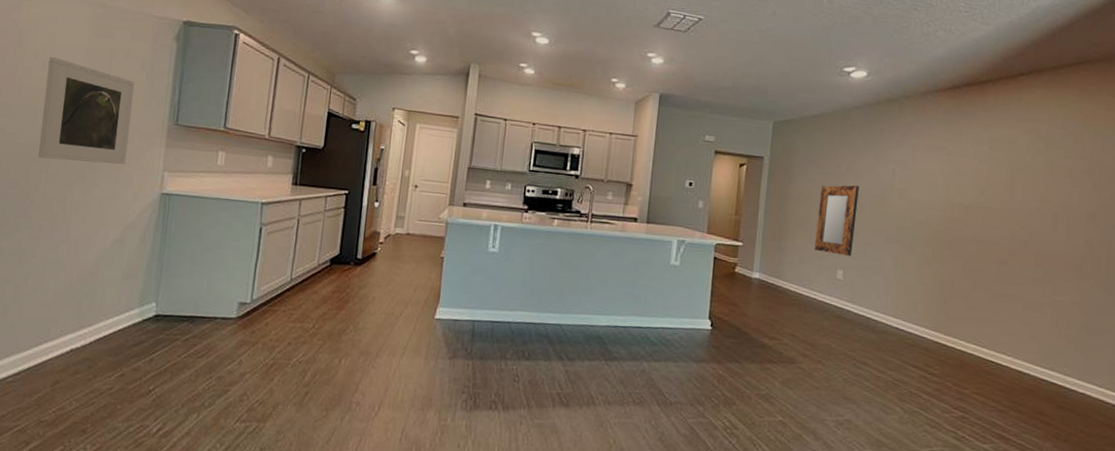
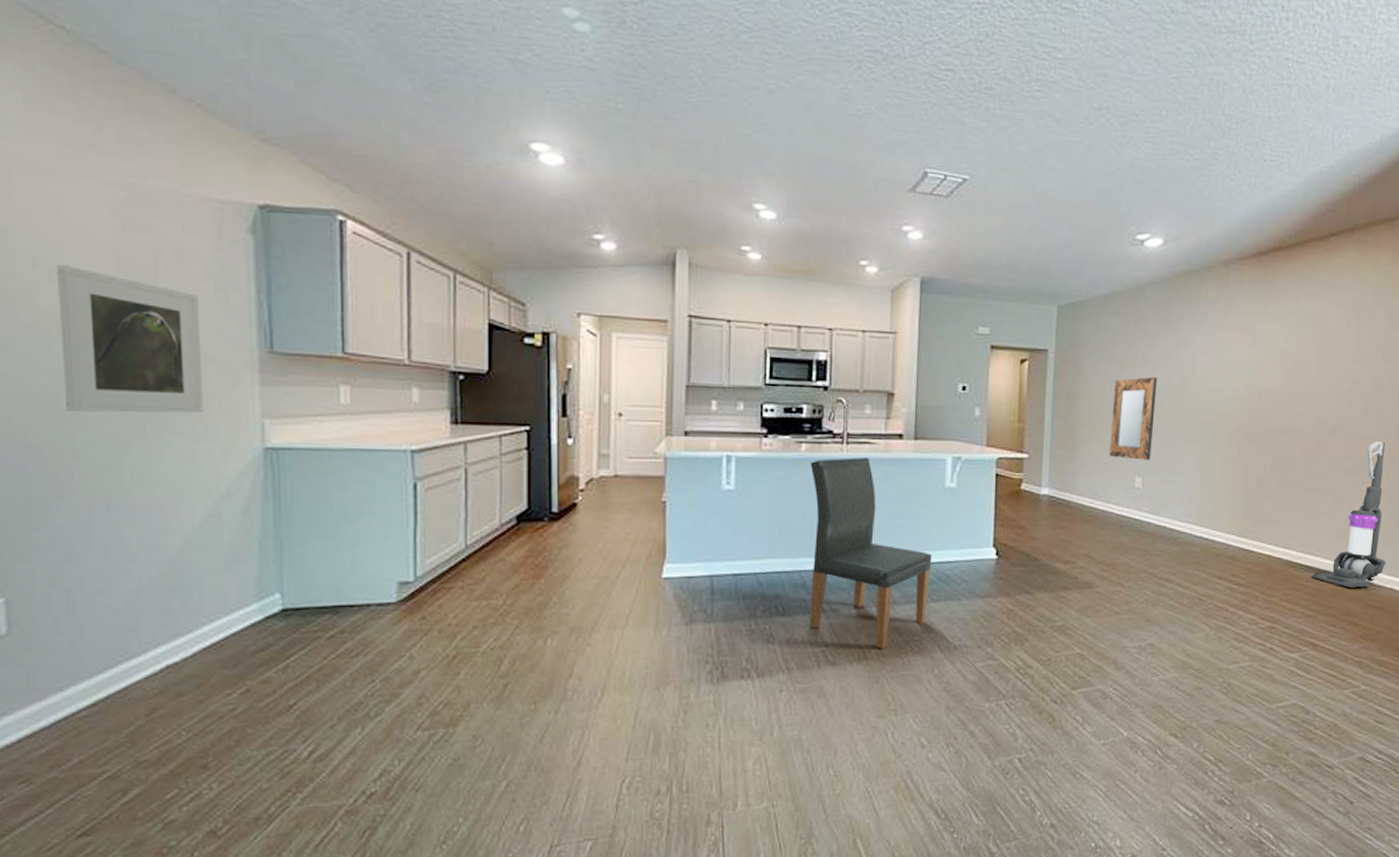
dining chair: none [549,233,656,397] -> present [810,457,932,648]
vacuum cleaner: none [1003,256,1077,390] -> present [1311,441,1386,588]

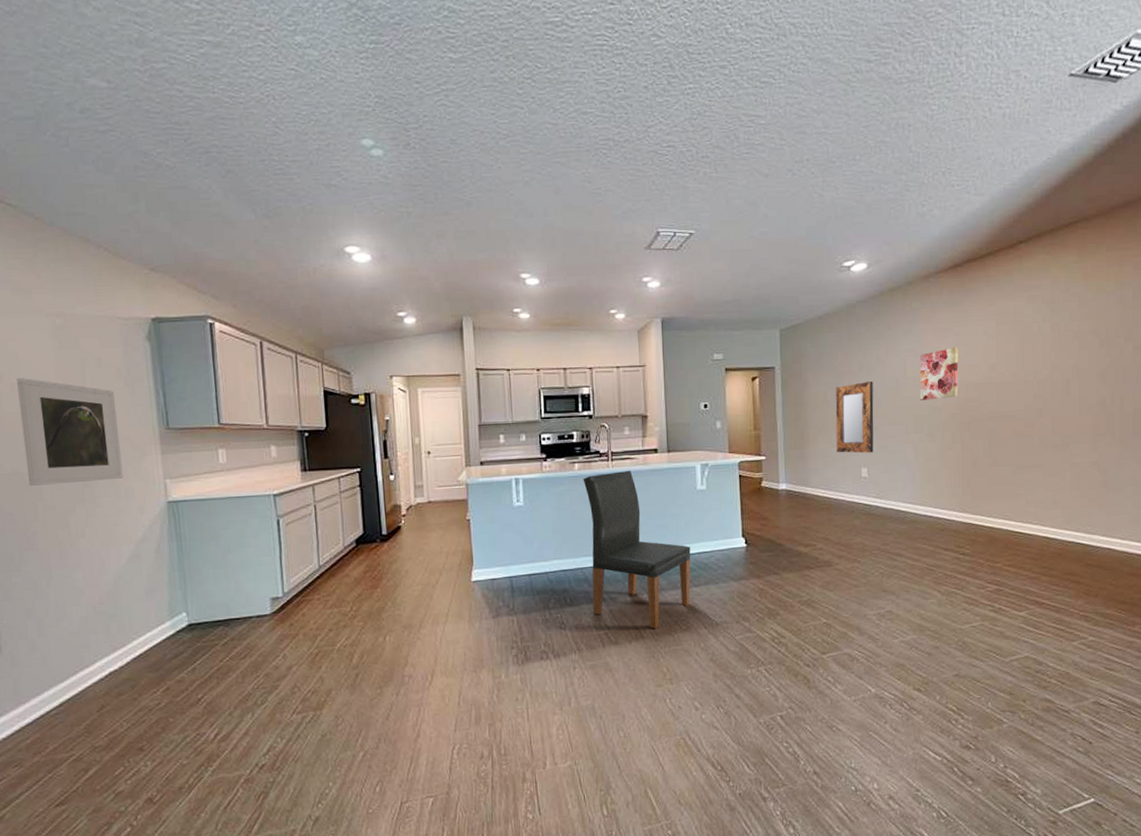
wall art: none [1207,347,1254,405] -> present [919,347,959,400]
vacuum cleaner: present [1311,441,1386,588] -> none [1031,418,1101,550]

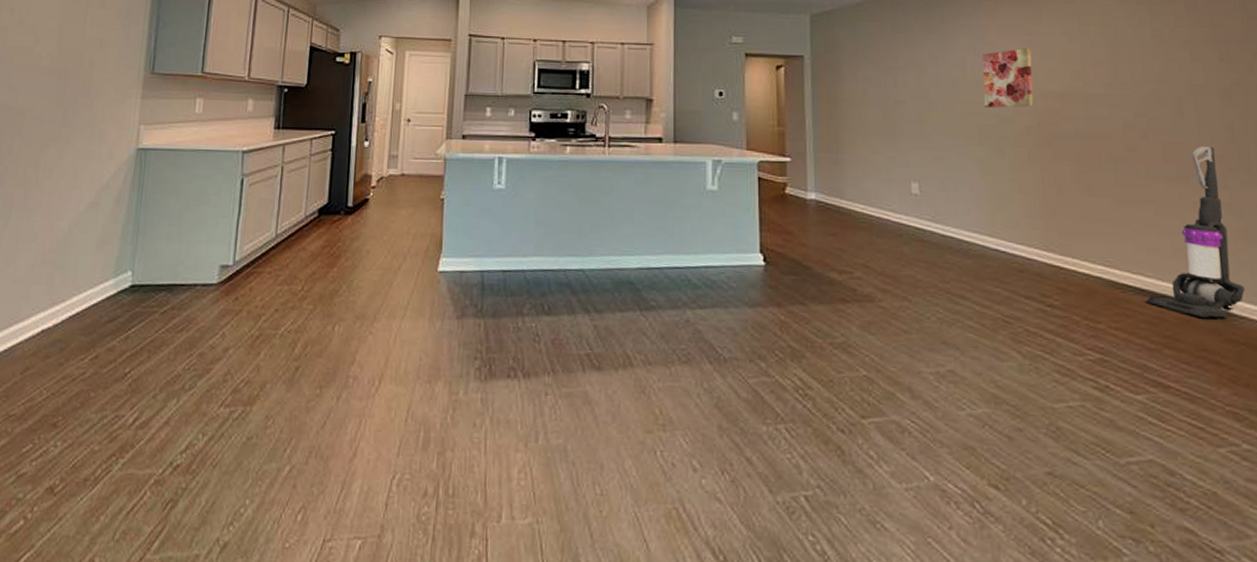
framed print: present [17,378,123,486] -> none [12,14,110,121]
dining chair: present [583,471,691,628] -> none [574,160,696,356]
home mirror: present [835,381,874,453] -> none [877,80,926,165]
vacuum cleaner: none [1031,418,1101,550] -> present [1146,145,1245,318]

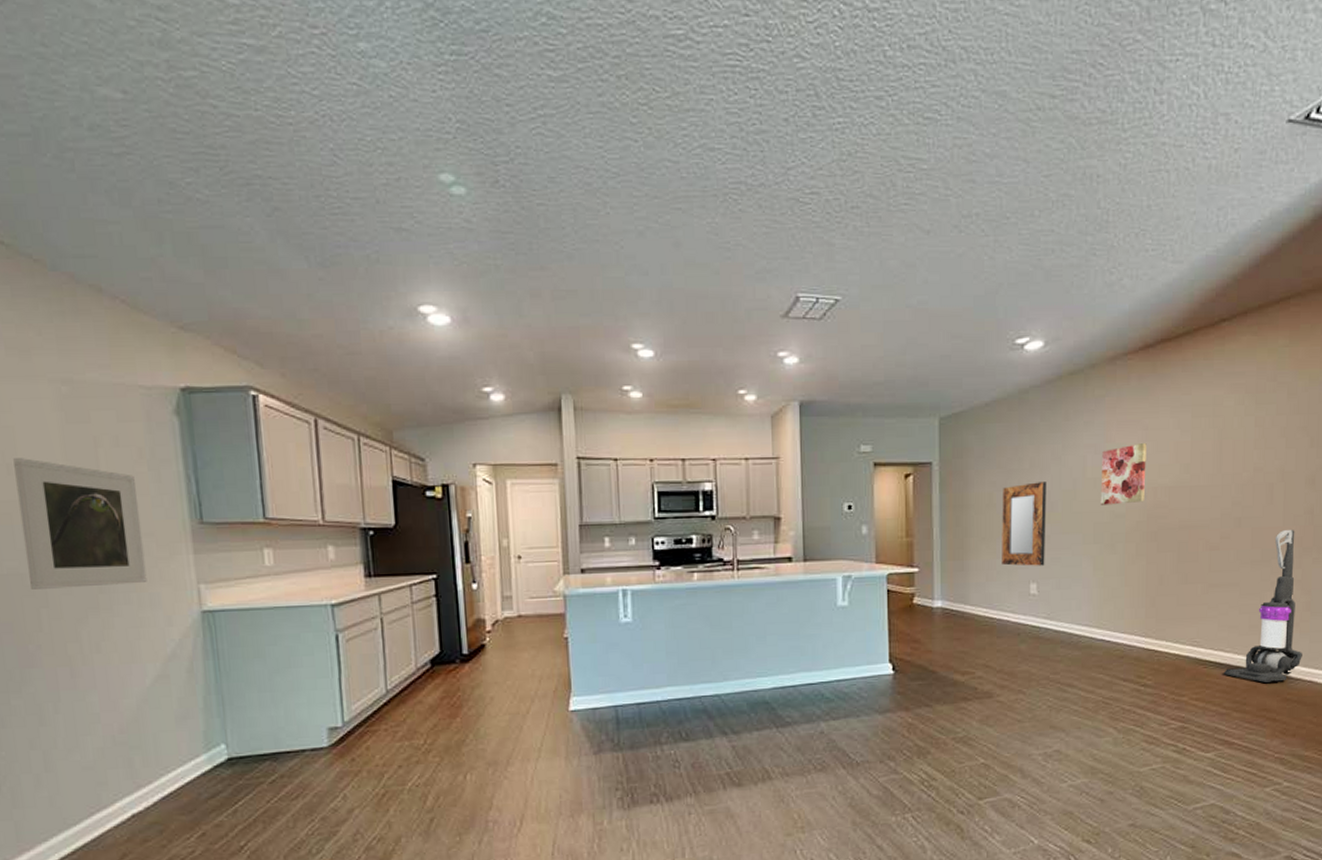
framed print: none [12,14,110,121] -> present [13,458,147,589]
home mirror: none [877,80,926,165] -> present [1002,482,1047,566]

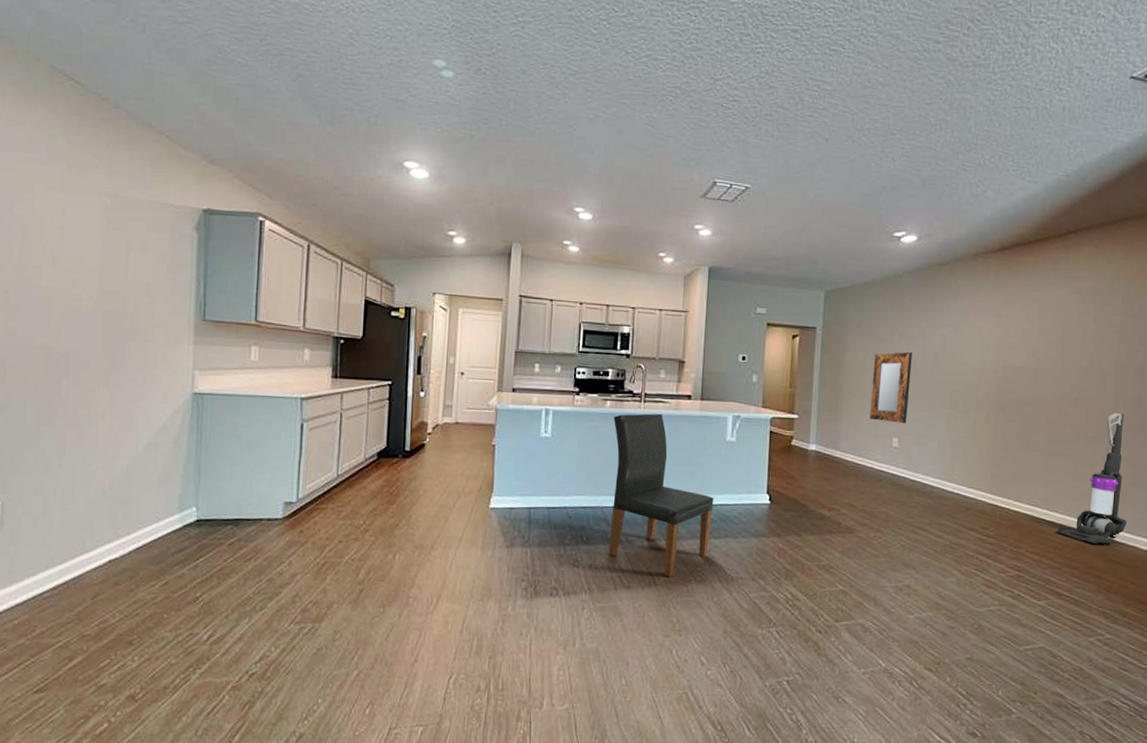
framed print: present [13,458,147,589] -> none [56,253,155,365]
dining chair: none [703,583,829,768] -> present [609,413,714,576]
wall art: present [1100,443,1147,505] -> none [957,328,1000,378]

